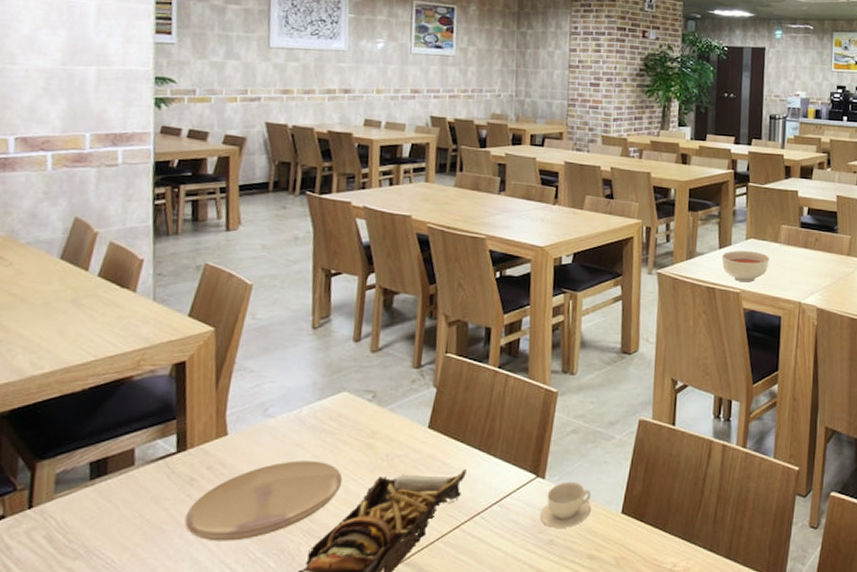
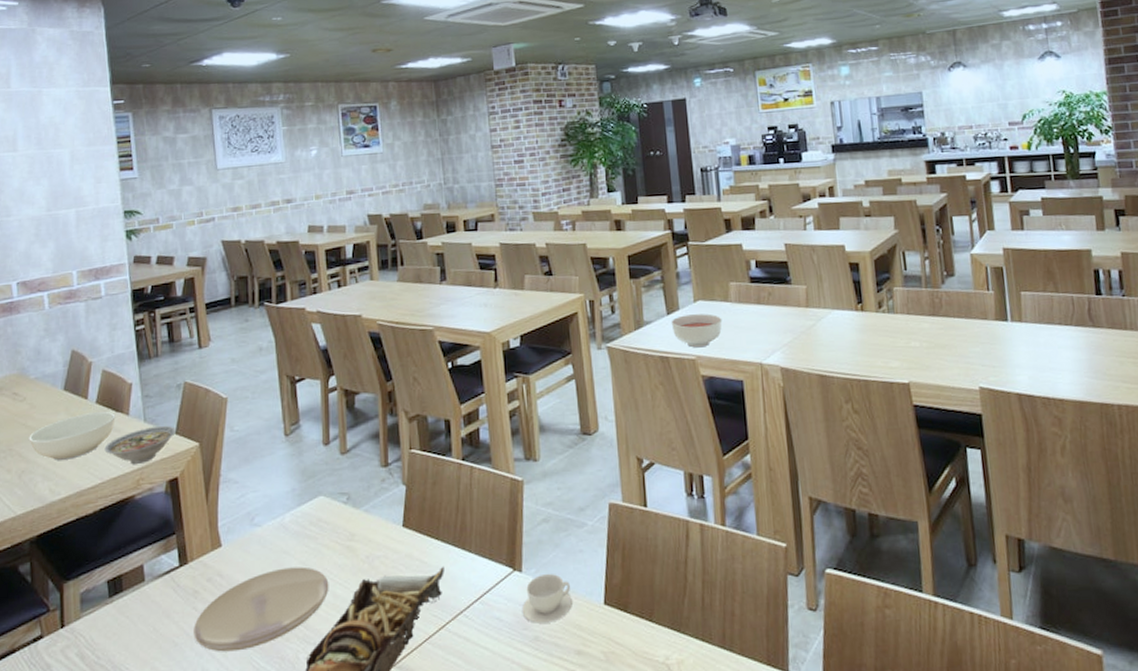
bowl: none [11,286,120,333] -> present [29,412,116,460]
soup bowl: none [102,306,191,345] -> present [104,425,177,465]

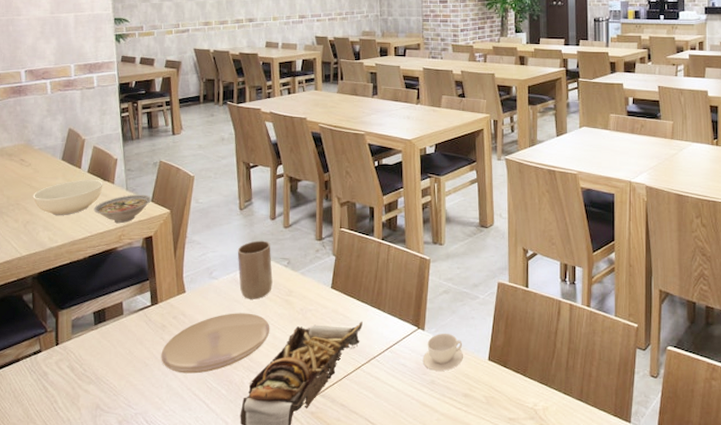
cup: none [284,472,330,549] -> present [237,240,273,299]
bowl: present [671,313,723,348] -> none [559,138,602,165]

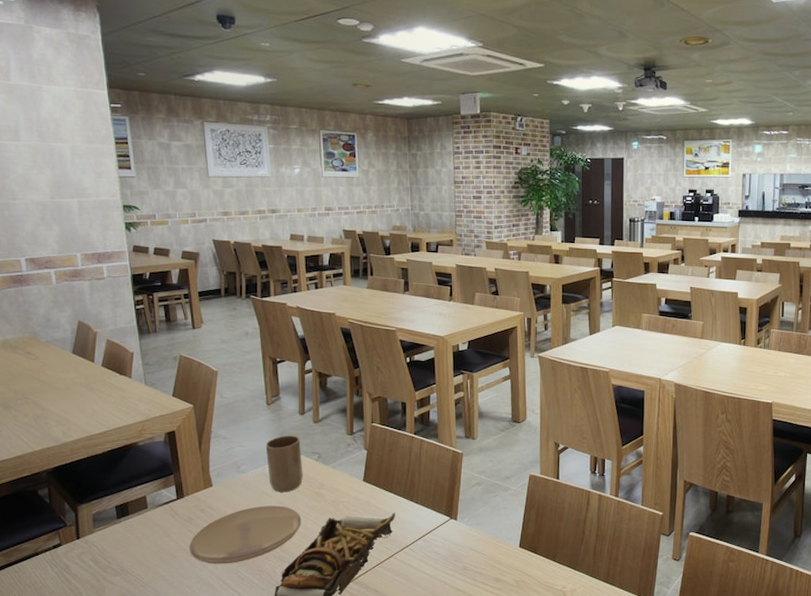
bowl: present [33,180,103,215] -> none [42,374,120,410]
soup bowl: present [93,194,153,224] -> none [110,388,174,418]
teacup: present [422,333,463,371] -> none [455,522,495,558]

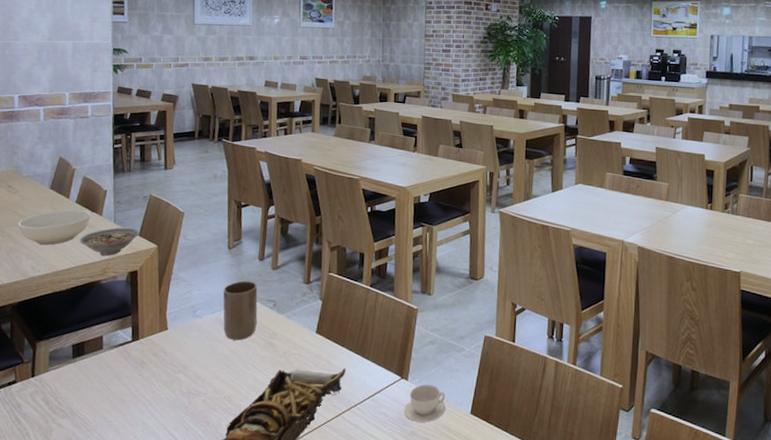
bowl: none [42,374,120,410] -> present [18,209,91,245]
soup bowl: none [110,388,174,418] -> present [79,227,140,256]
plate: present [189,505,302,564] -> none [138,353,252,413]
teacup: none [455,522,495,558] -> present [404,384,445,423]

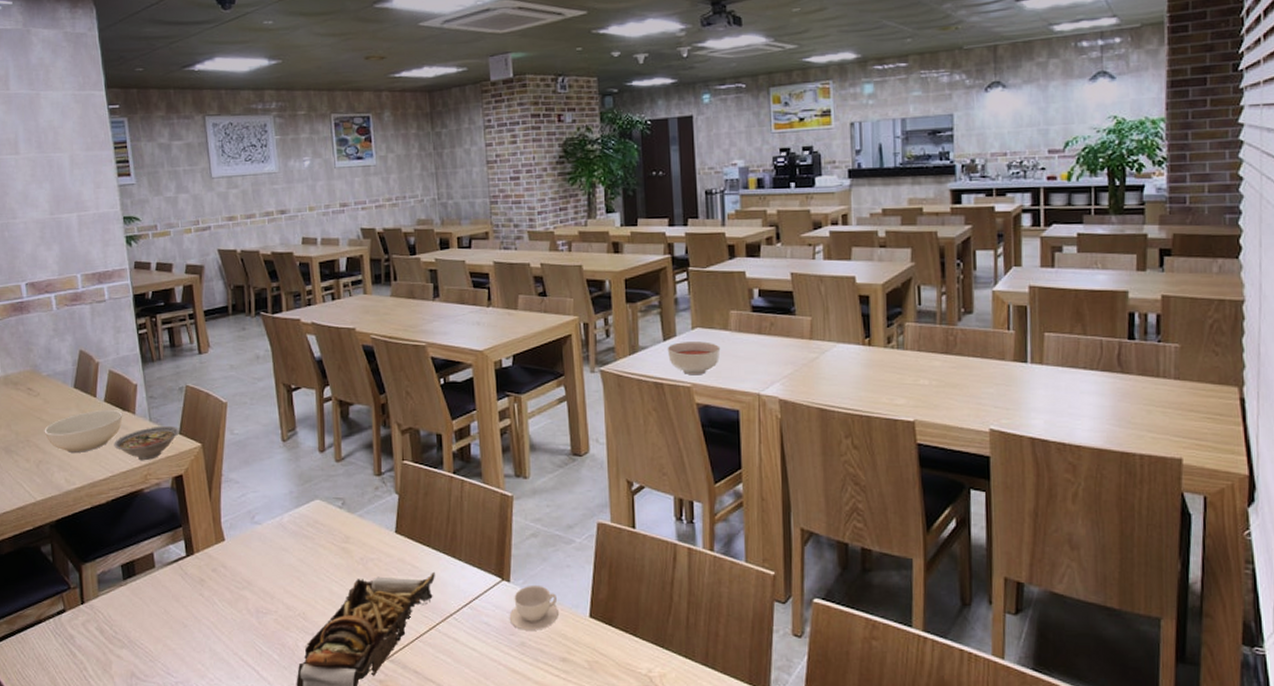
cup: present [223,281,258,340] -> none [282,477,326,547]
bowl: none [554,194,596,222] -> present [667,341,721,376]

